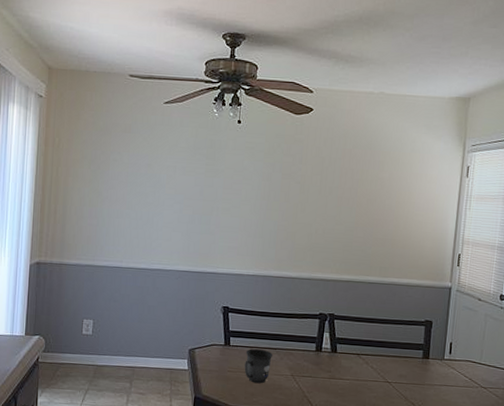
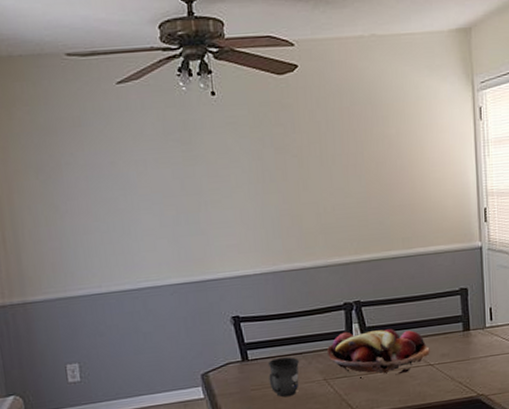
fruit basket: none [298,338,391,385] -> present [327,329,431,375]

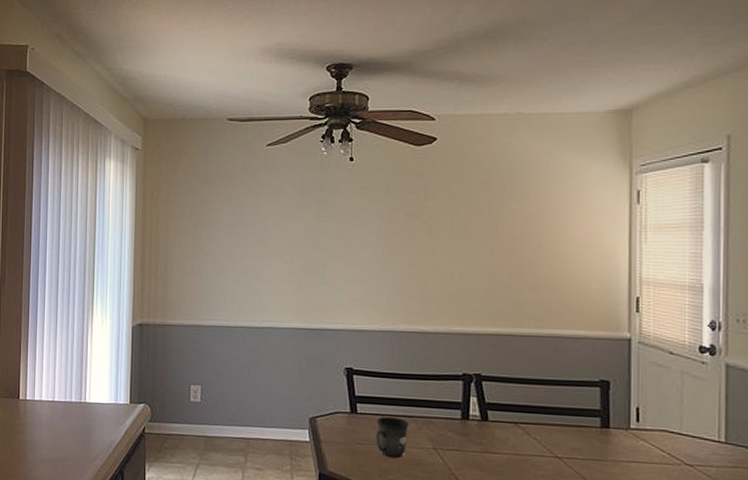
fruit basket: present [327,329,431,375] -> none [440,403,560,461]

